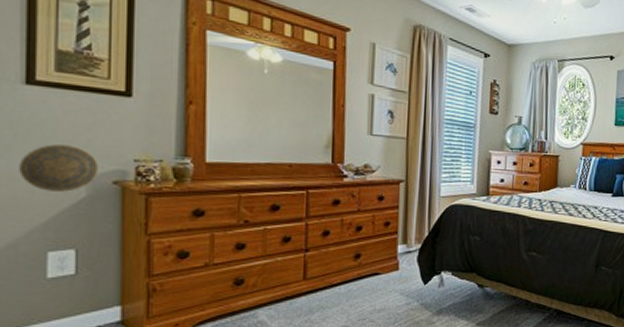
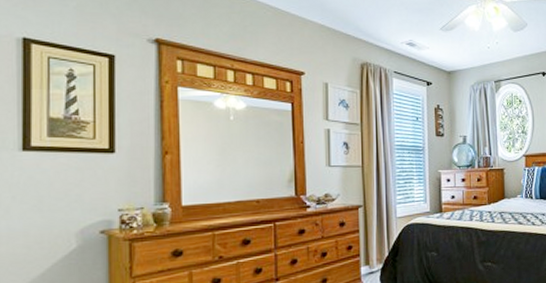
decorative plate: present [19,144,98,192] -> none [18,202,87,246]

